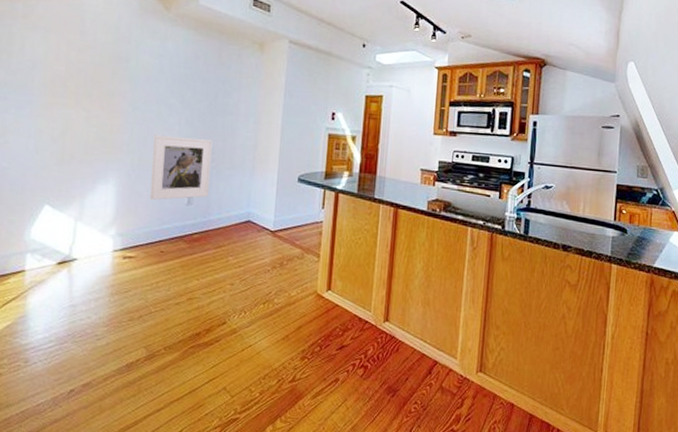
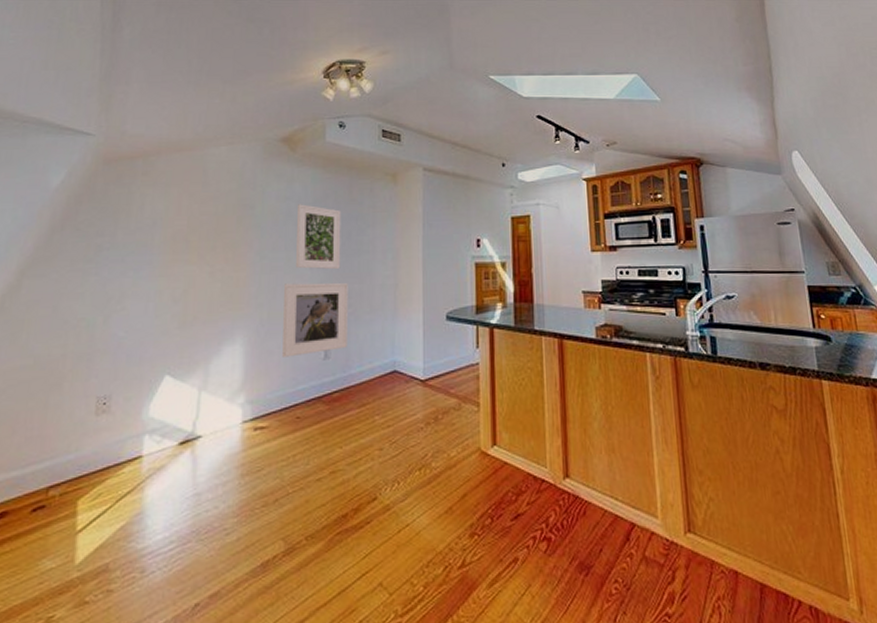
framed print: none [166,62,210,126] -> present [296,204,342,269]

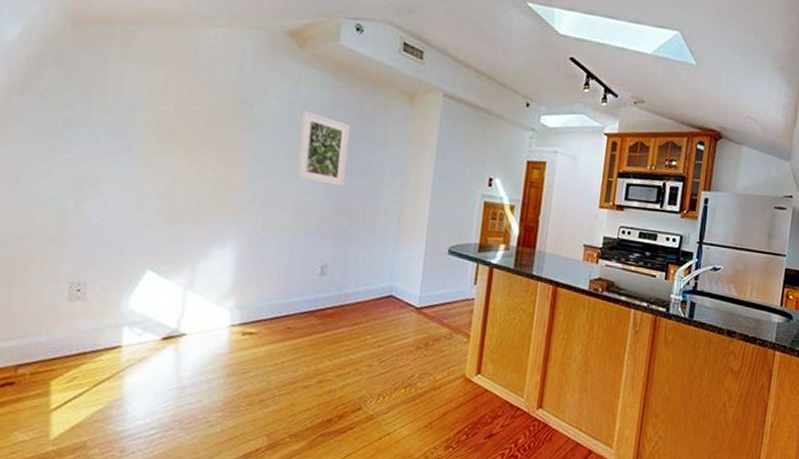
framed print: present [282,282,348,357] -> none [276,193,351,269]

